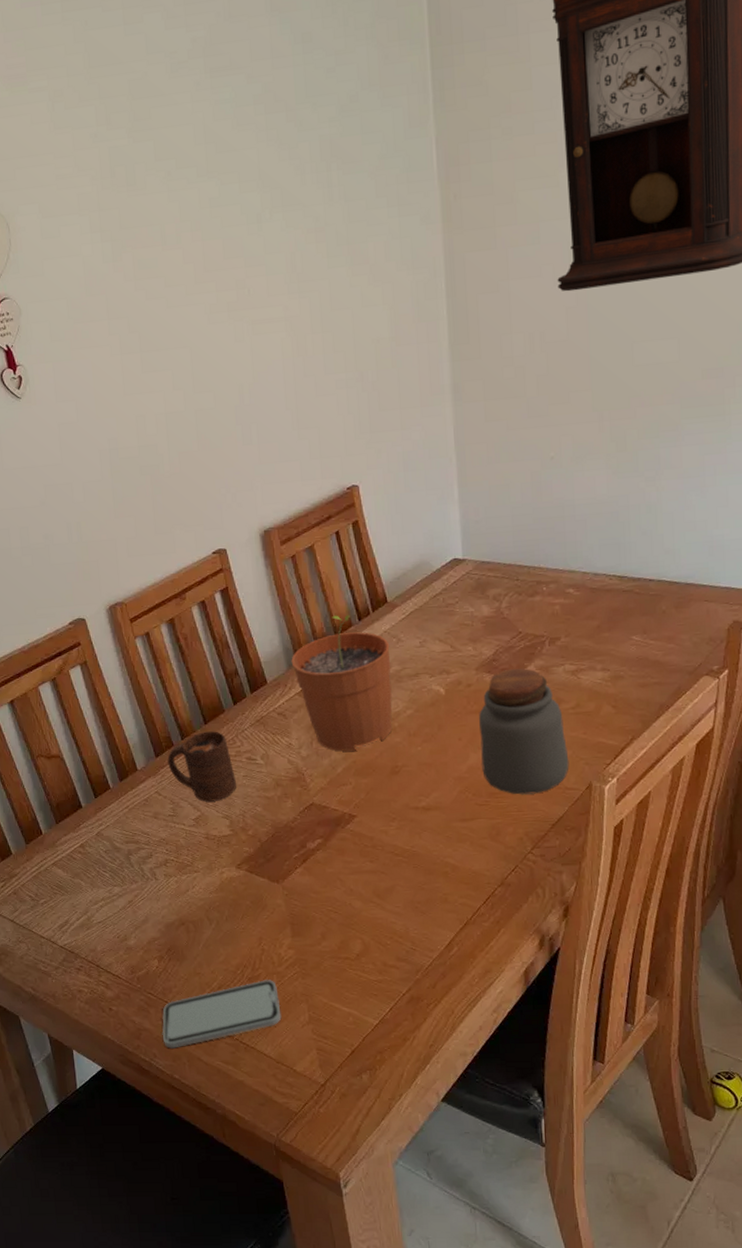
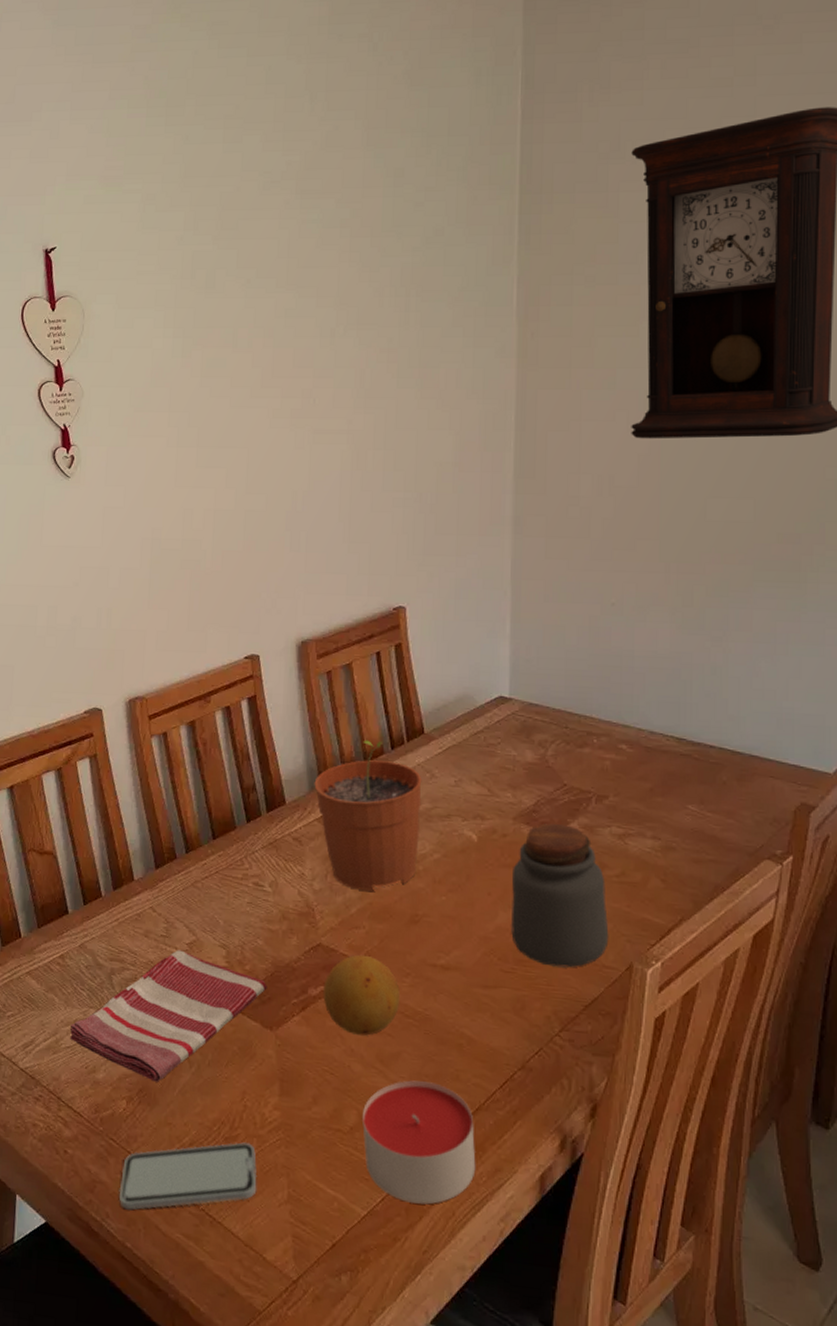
dish towel: none [99,825,270,941] -> present [70,950,267,1082]
cup: present [167,731,237,802] -> none [167,847,240,927]
fruit: none [320,807,389,877] -> present [323,954,400,1036]
candle: none [366,907,469,1008] -> present [363,1080,476,1205]

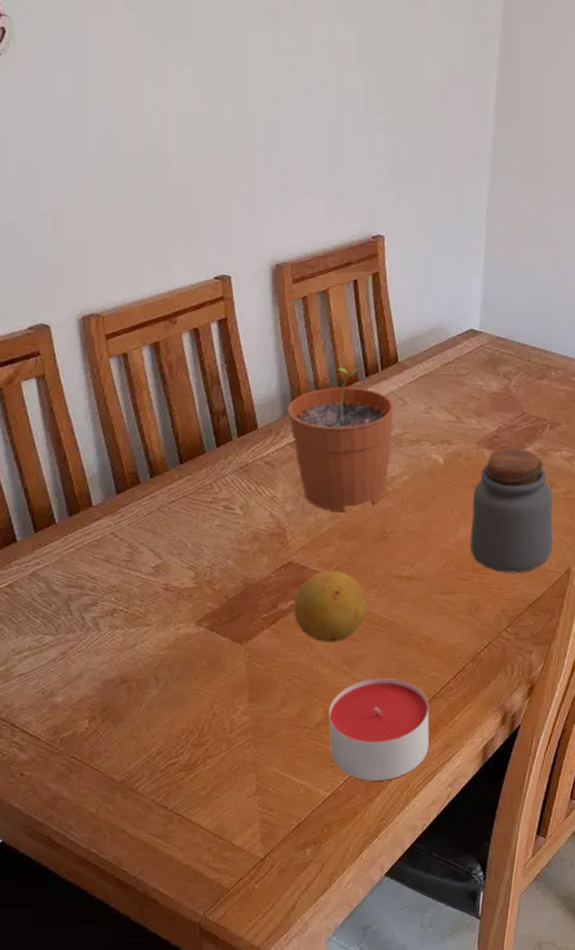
dish towel: present [70,950,267,1082] -> none [23,573,237,700]
smartphone: present [119,1142,257,1210] -> none [82,747,226,820]

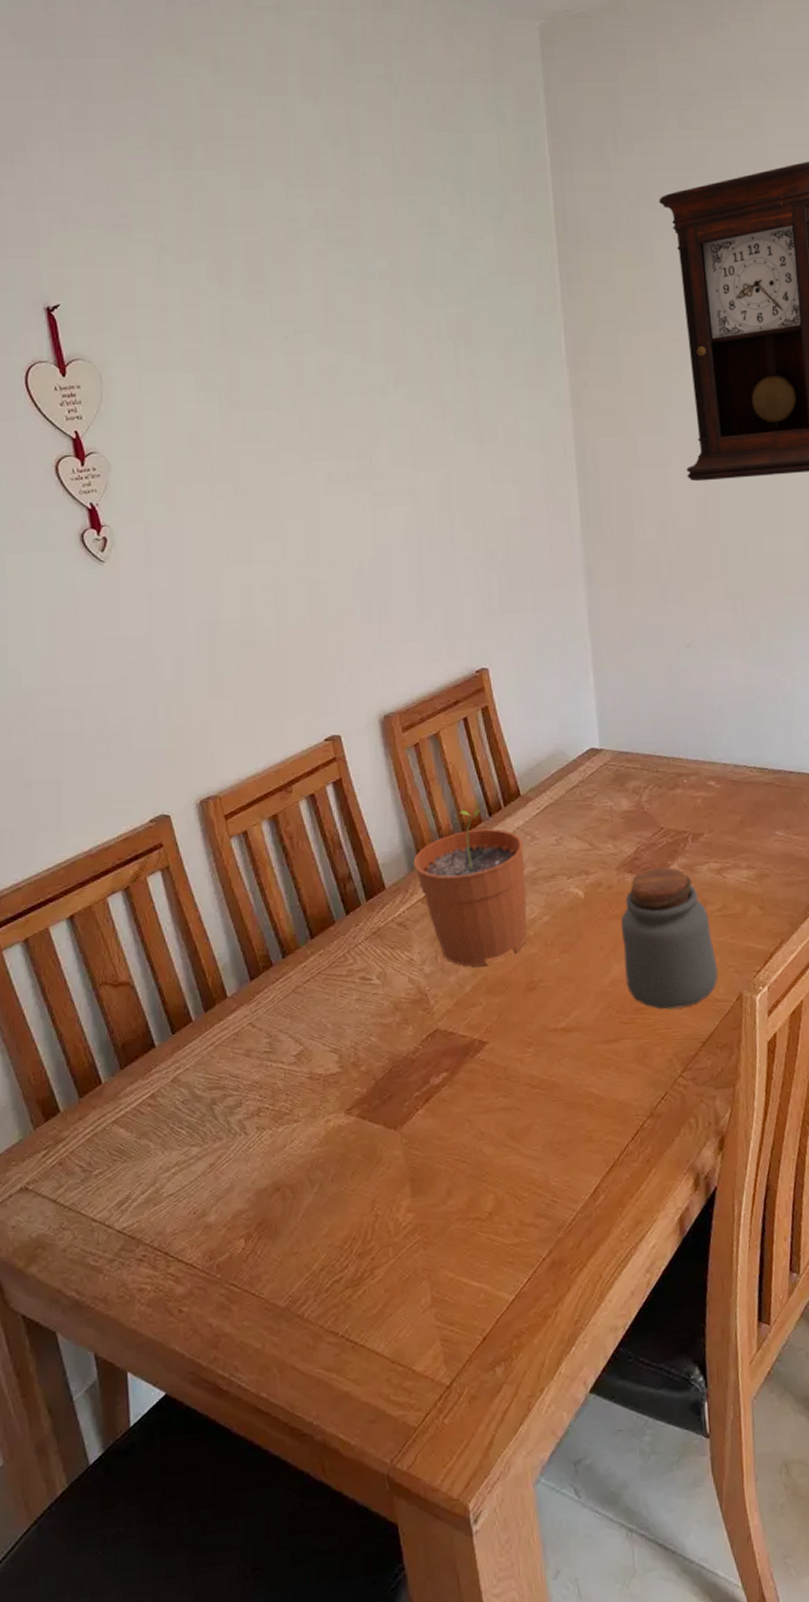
fruit: present [293,570,367,642] -> none [445,1032,525,1117]
candle: present [328,678,430,781] -> none [500,1148,617,1276]

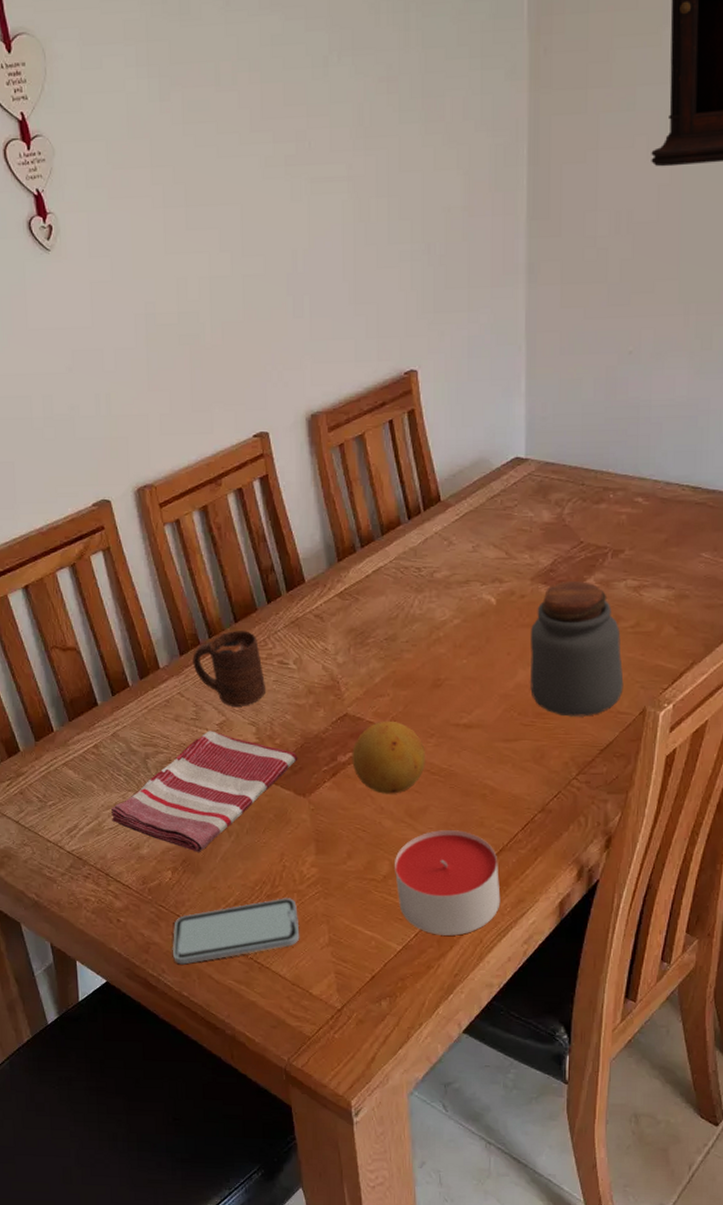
dish towel: none [171,1063,387,1212] -> present [111,731,298,852]
smartphone: none [246,1253,398,1358] -> present [172,898,300,965]
cup: none [264,946,348,1033] -> present [192,631,266,706]
plant pot: present [413,810,527,967] -> none [332,512,440,660]
fruit: none [445,1032,525,1117] -> present [352,721,425,794]
candle: none [500,1148,617,1276] -> present [395,830,501,936]

